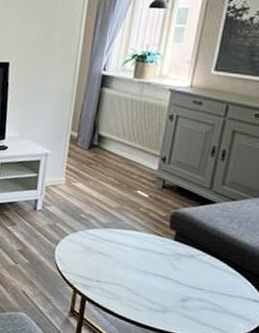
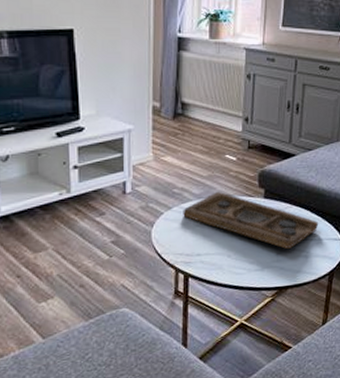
decorative tray: none [87,224,237,299] -> present [183,191,319,250]

